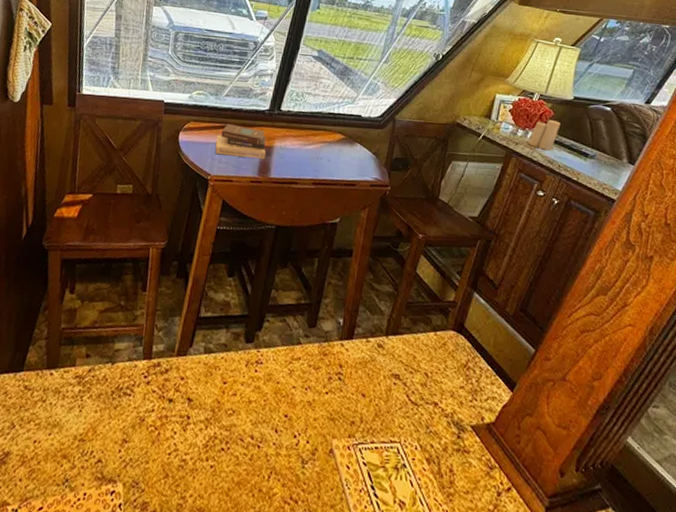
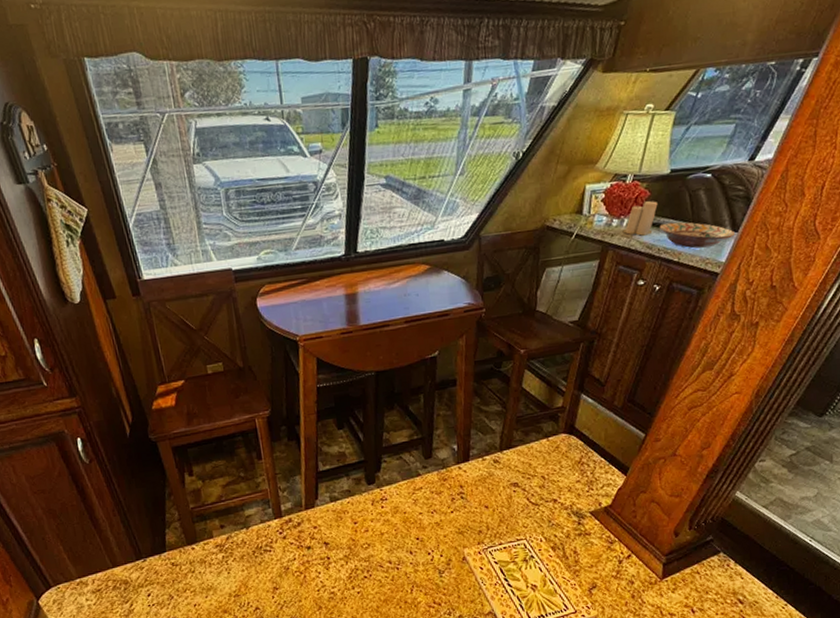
books: present [215,124,266,160] -> none [295,277,351,314]
decorative bowl: none [561,143,631,175] -> present [659,222,735,250]

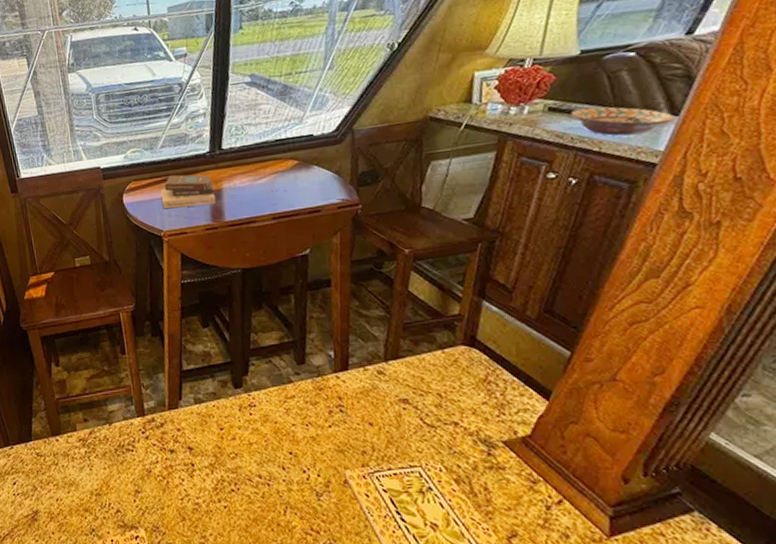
books: none [295,277,351,314] -> present [160,174,216,209]
candle: present [622,200,658,236] -> none [523,84,567,124]

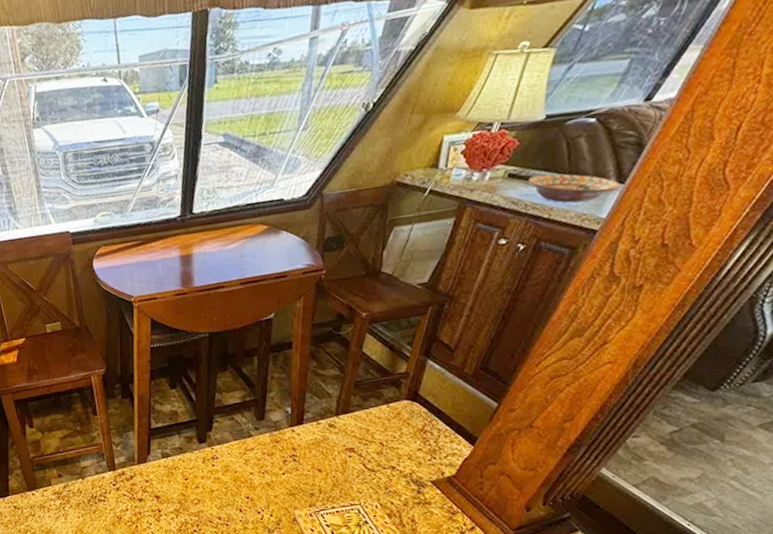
books: present [160,174,216,209] -> none [130,239,186,275]

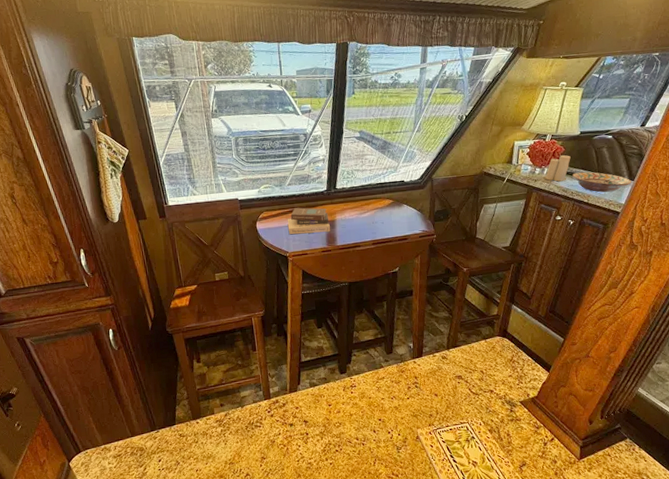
books: none [130,239,186,275] -> present [287,207,330,235]
candle: none [484,150,528,191] -> present [543,154,571,182]

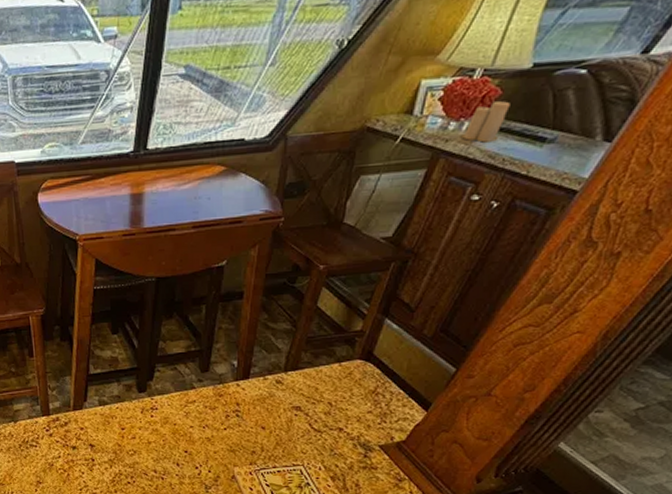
books: present [287,207,330,235] -> none [78,175,136,212]
decorative bowl: present [572,172,631,193] -> none [508,127,607,162]

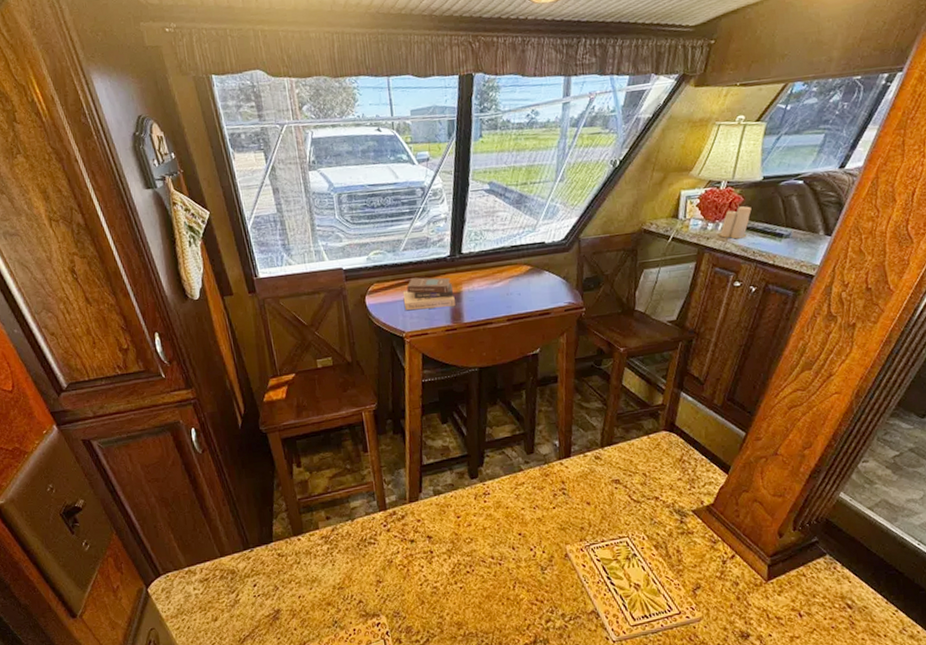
books: none [78,175,136,212] -> present [402,277,455,311]

